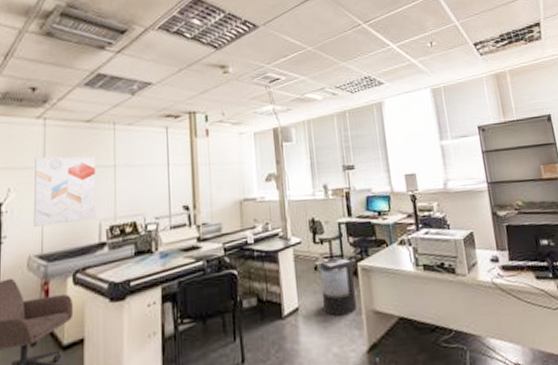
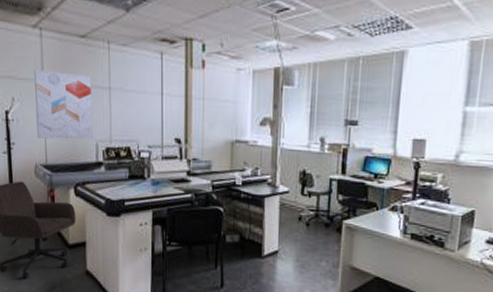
trash can: present [320,258,358,317] -> none [303,212,338,266]

